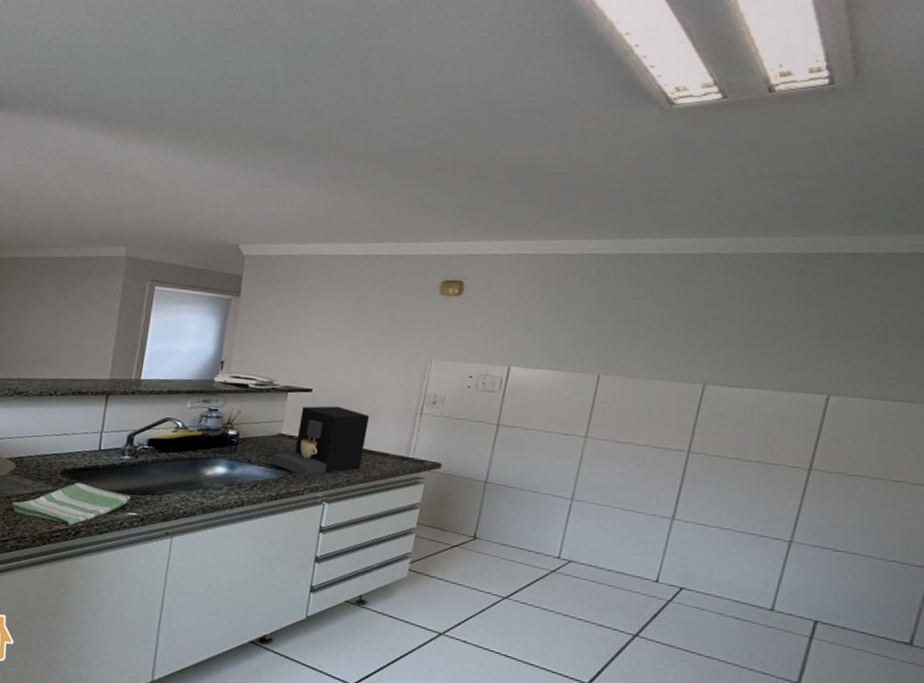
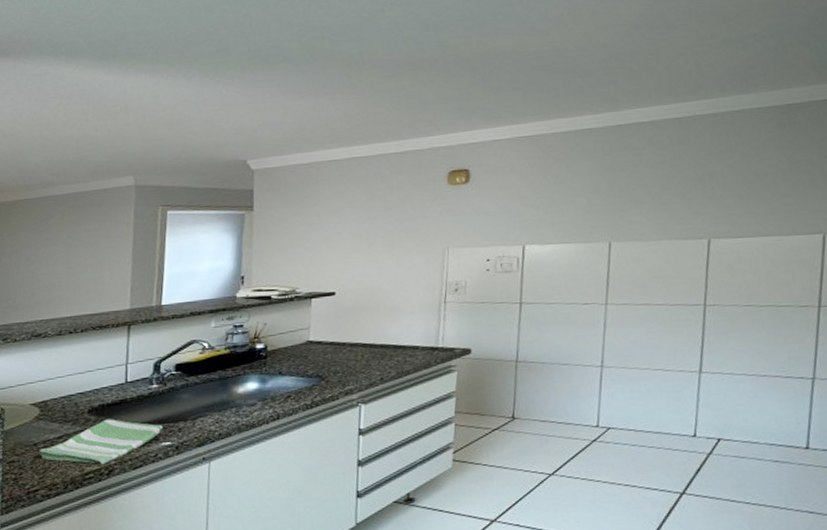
coffee maker: present [272,406,370,477] -> none [303,306,395,381]

